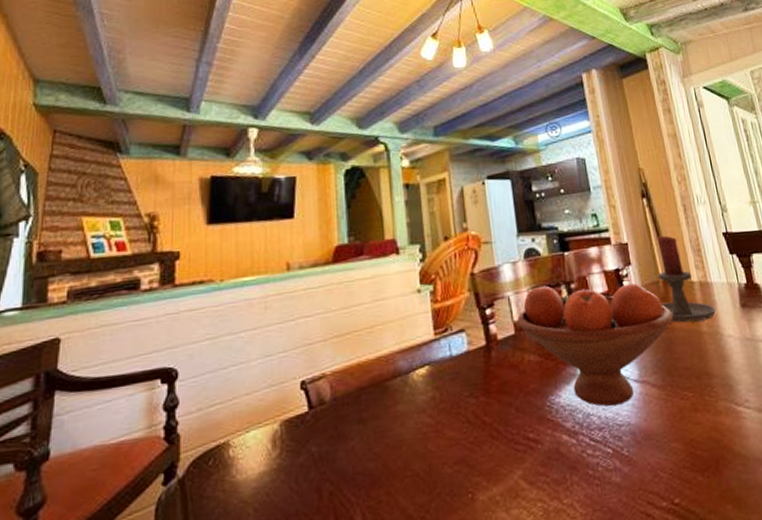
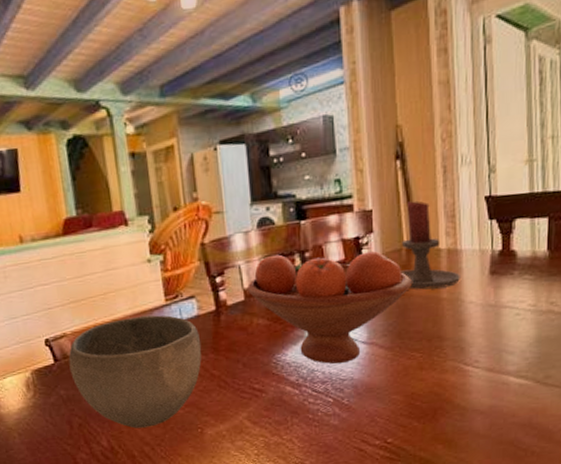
bowl: none [325,351,472,496] -> present [68,315,202,429]

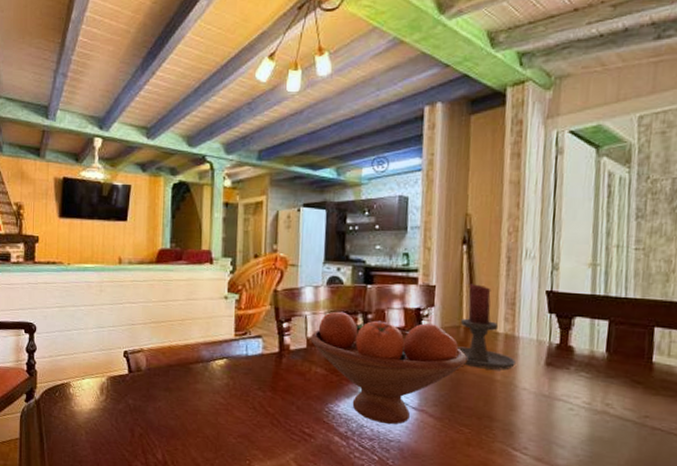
bowl: present [68,315,202,429] -> none [141,345,261,450]

